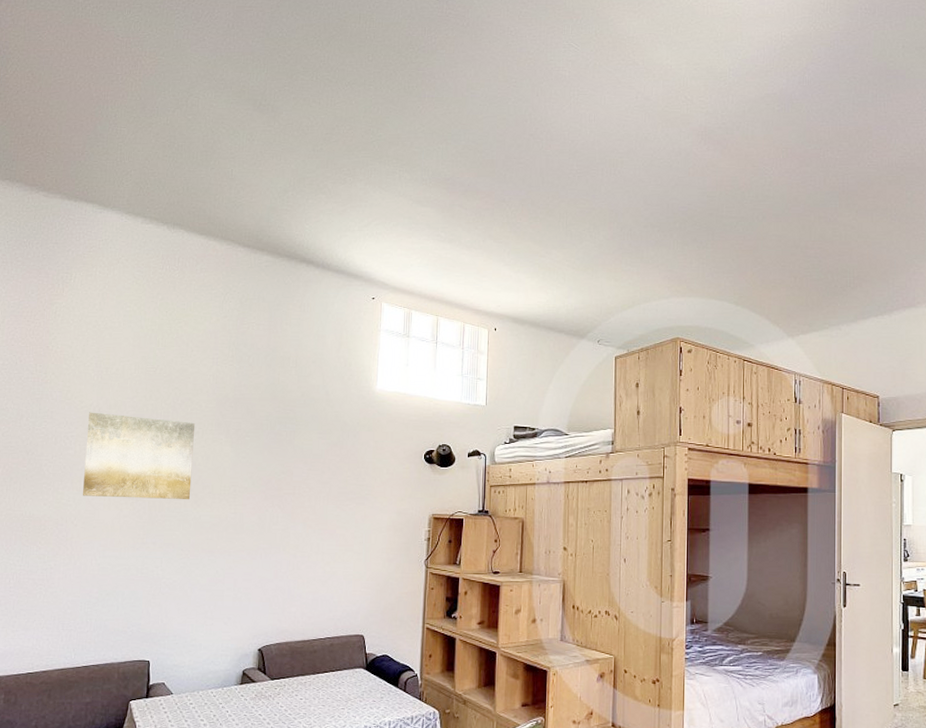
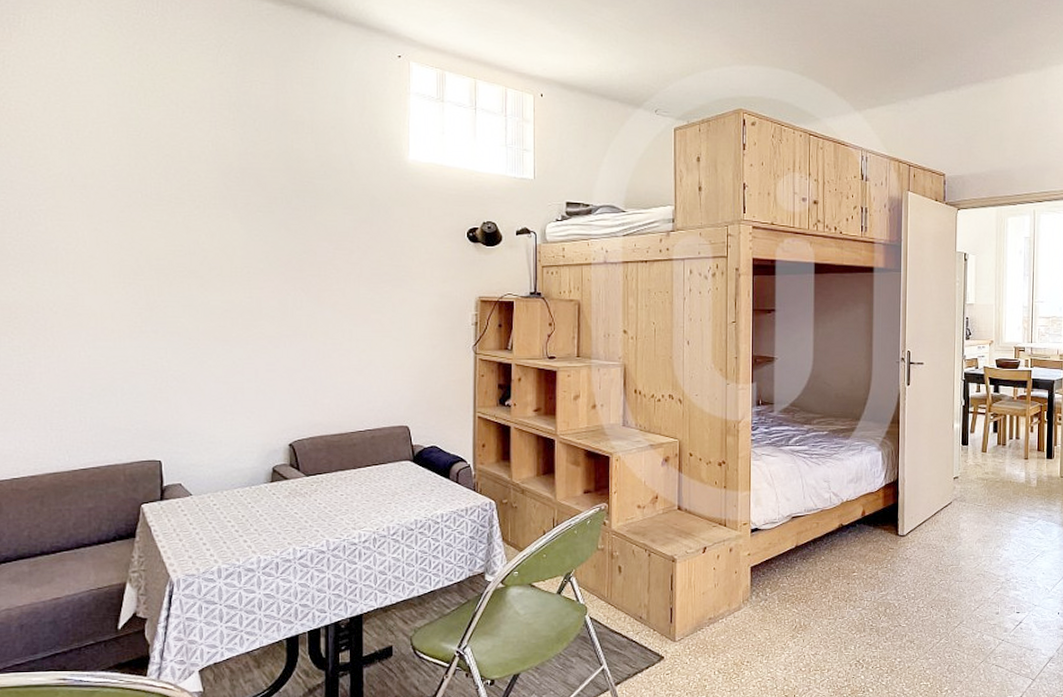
wall art: present [82,412,196,500] -> none [59,182,195,283]

